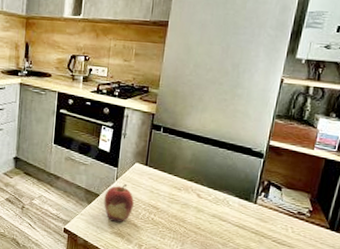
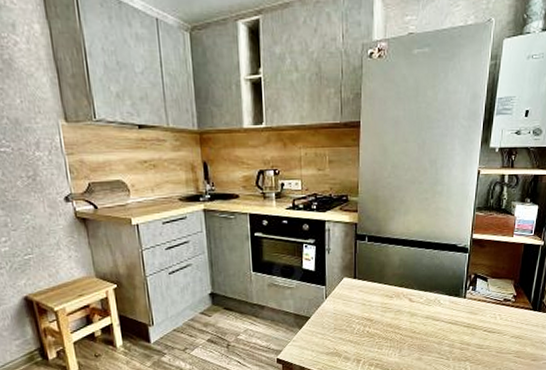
fruit: present [104,183,134,223] -> none [315,300,347,343]

